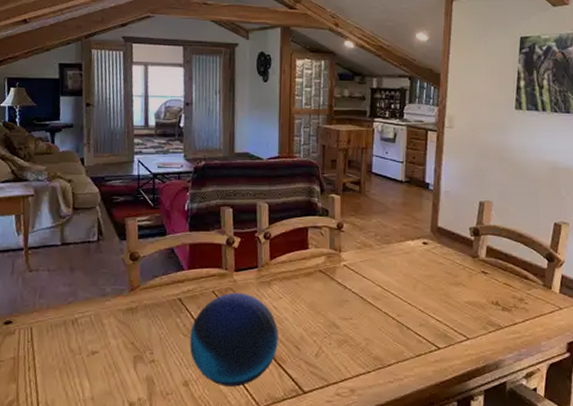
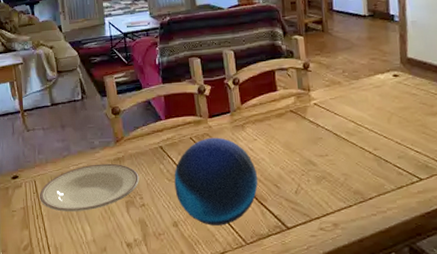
plate: none [34,313,152,365] -> present [39,163,140,212]

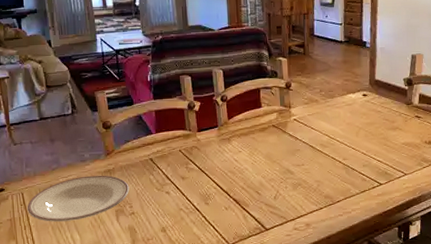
decorative orb: present [174,137,258,226] -> none [163,150,242,230]

